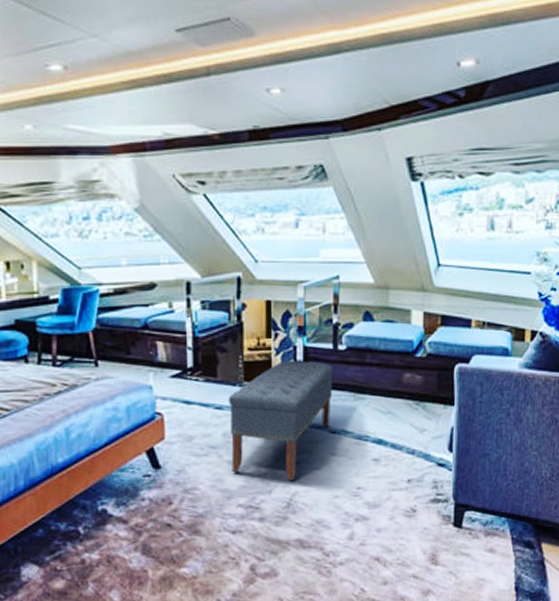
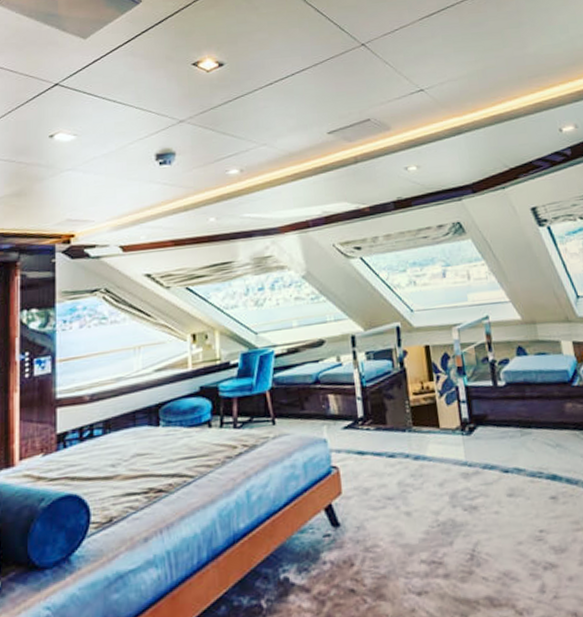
bench: present [229,360,335,480] -> none [400,399,502,528]

